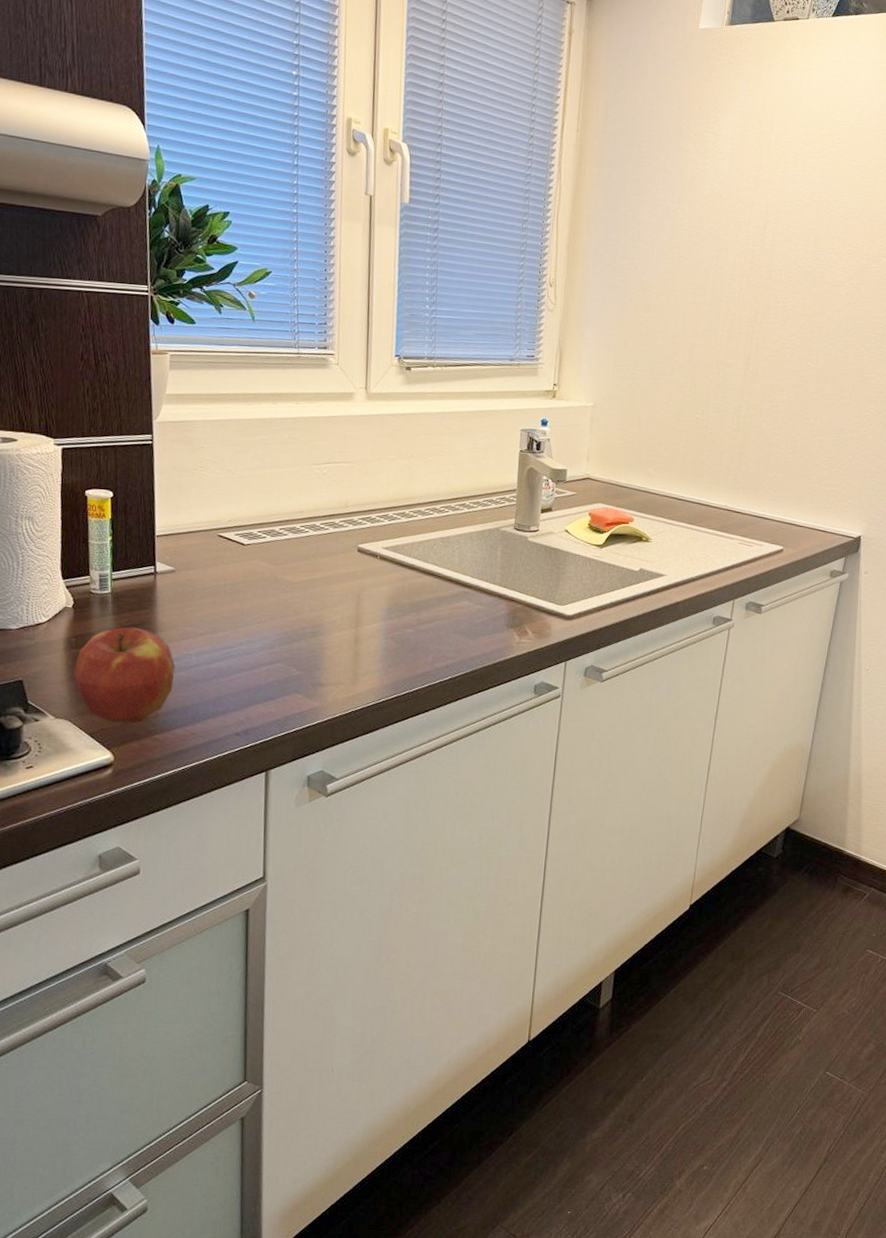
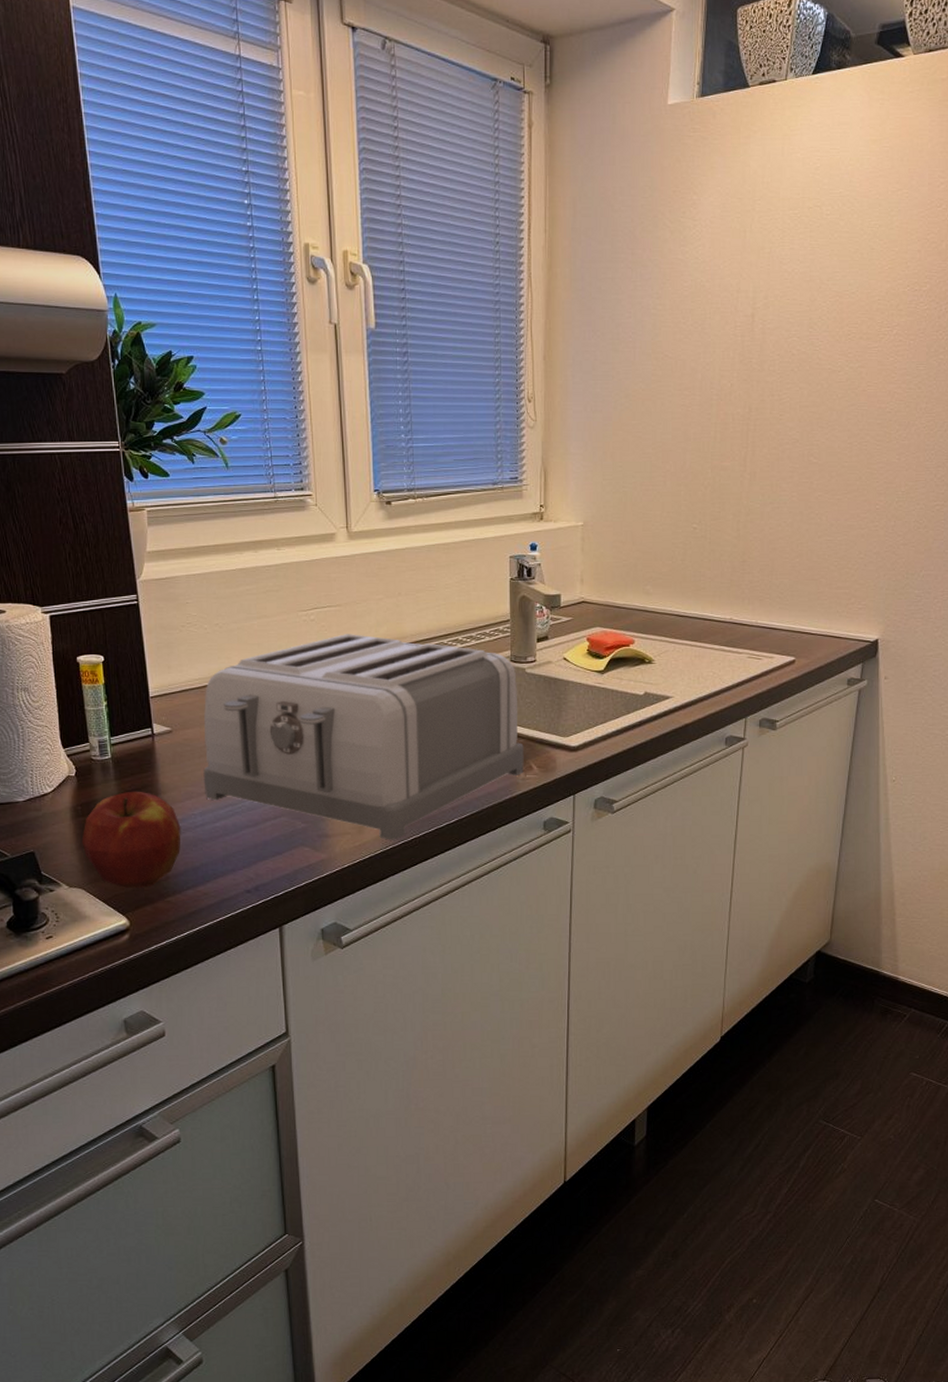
toaster: none [202,490,521,694] -> present [203,634,524,840]

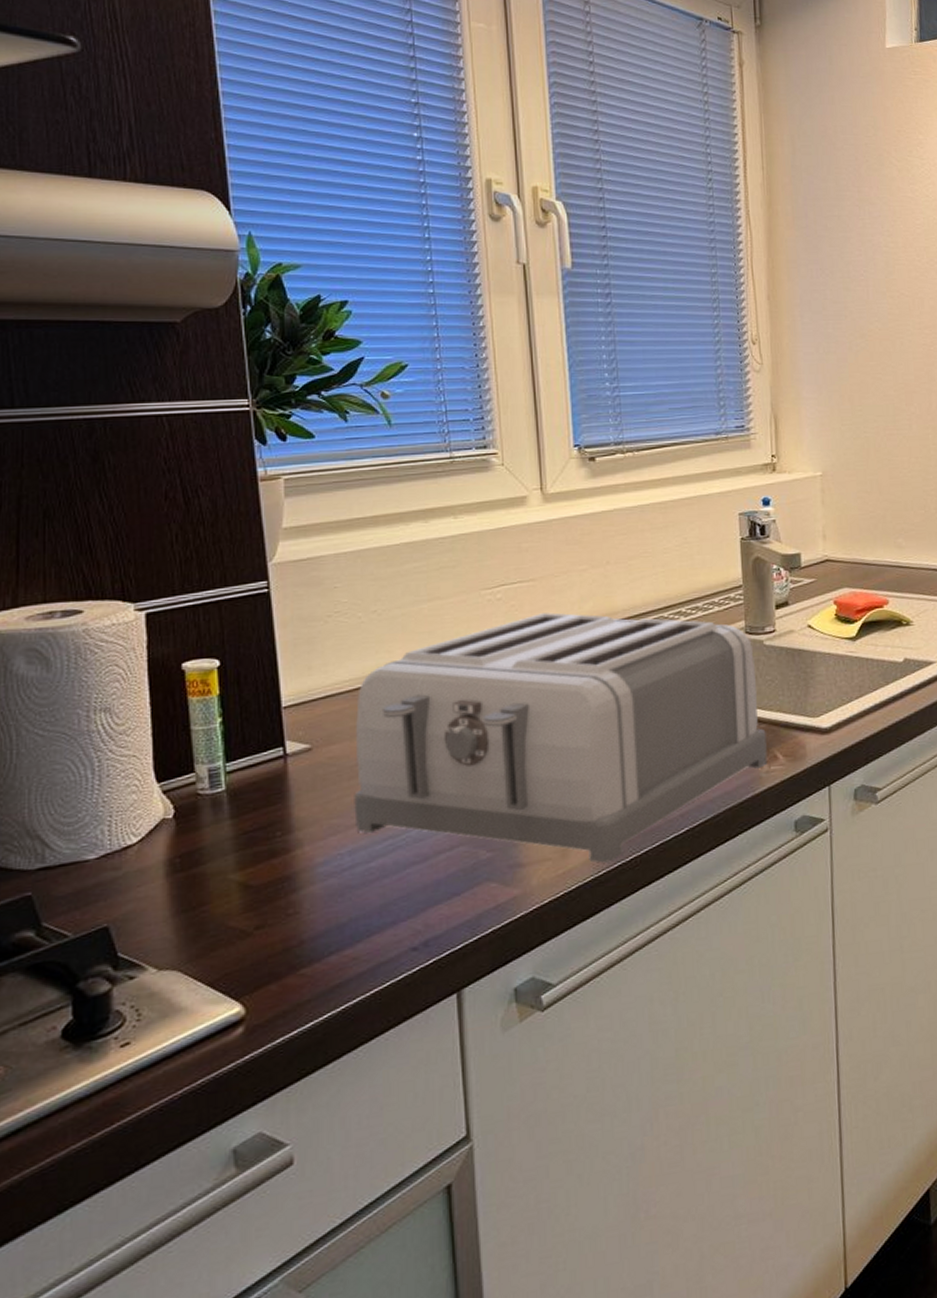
apple: present [82,791,181,888] -> none [179,830,322,963]

